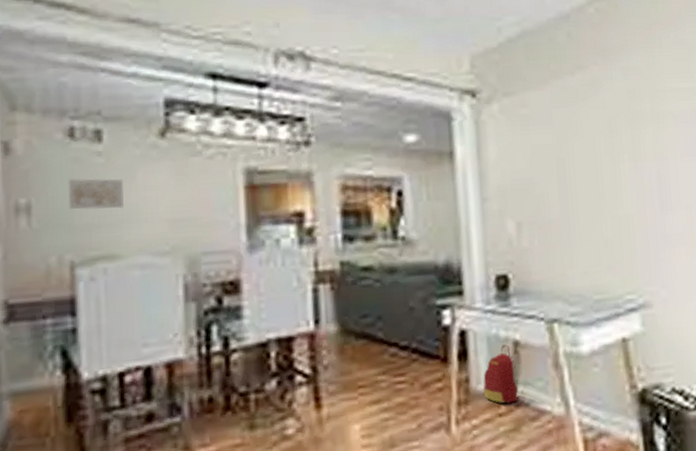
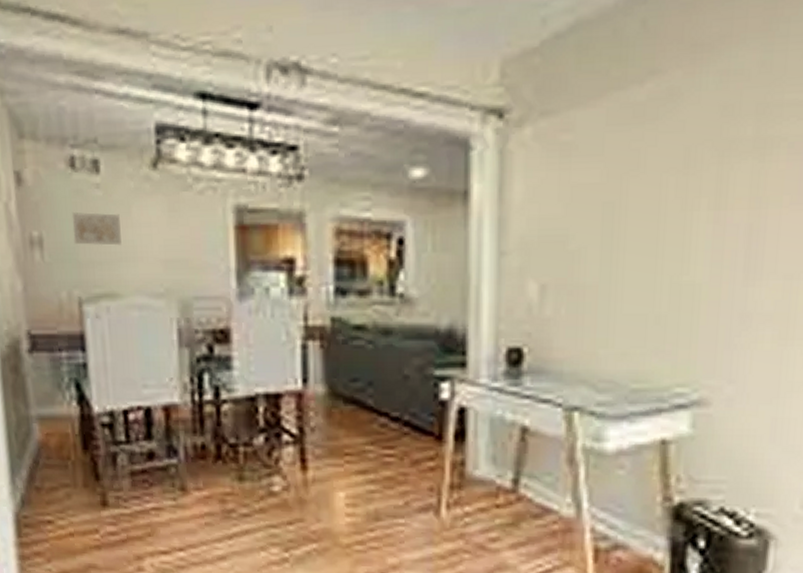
backpack: present [483,344,520,404] -> none [480,429,523,495]

